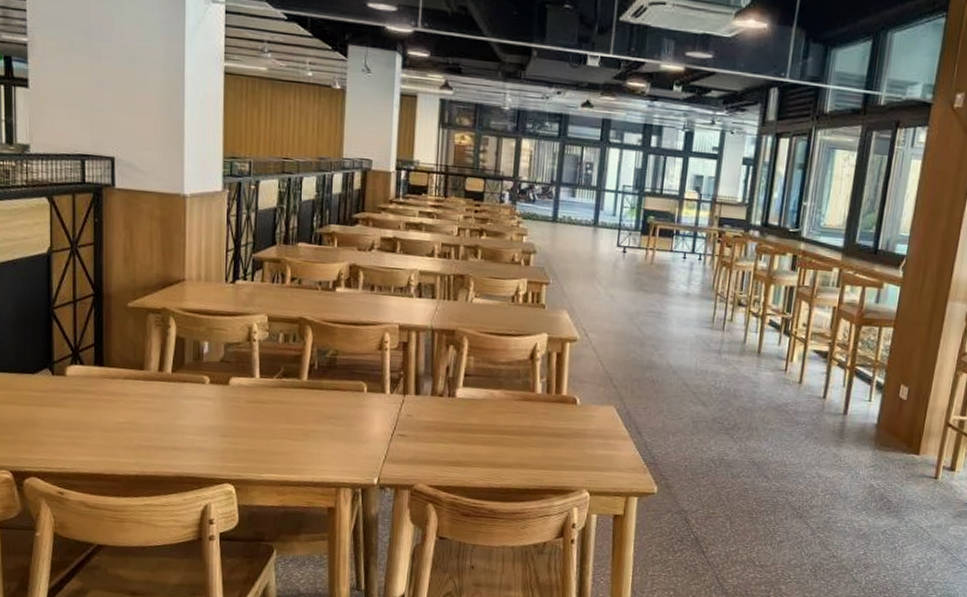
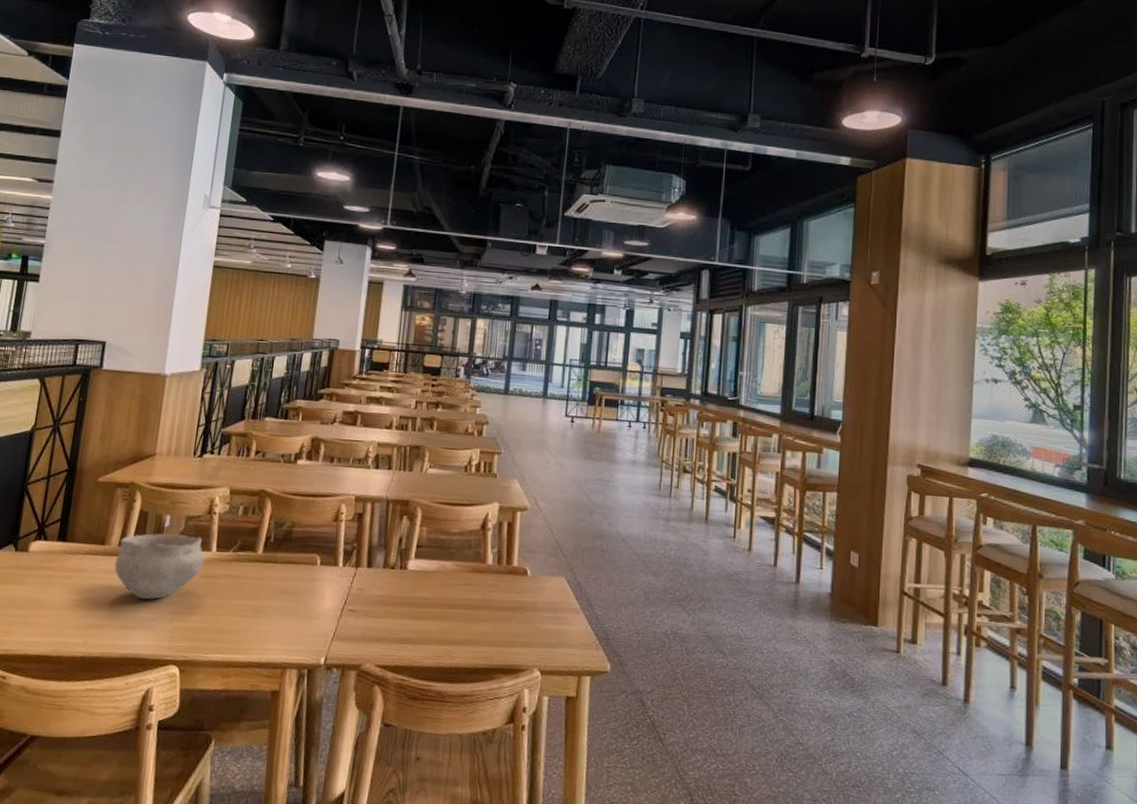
bowl: none [156,359,250,423] -> present [114,533,206,600]

